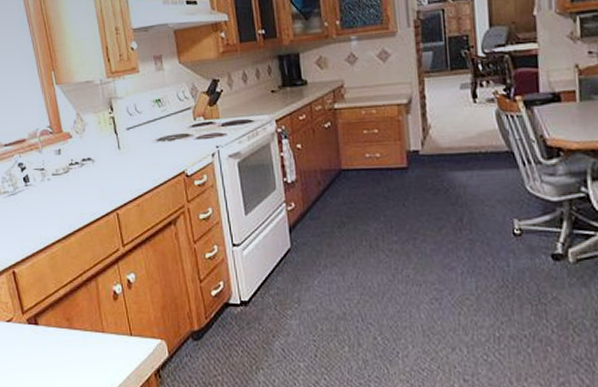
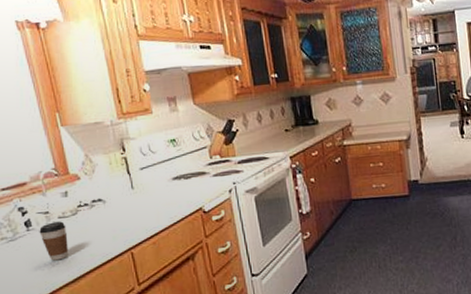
coffee cup: none [36,178,61,217] -> present [39,221,69,261]

